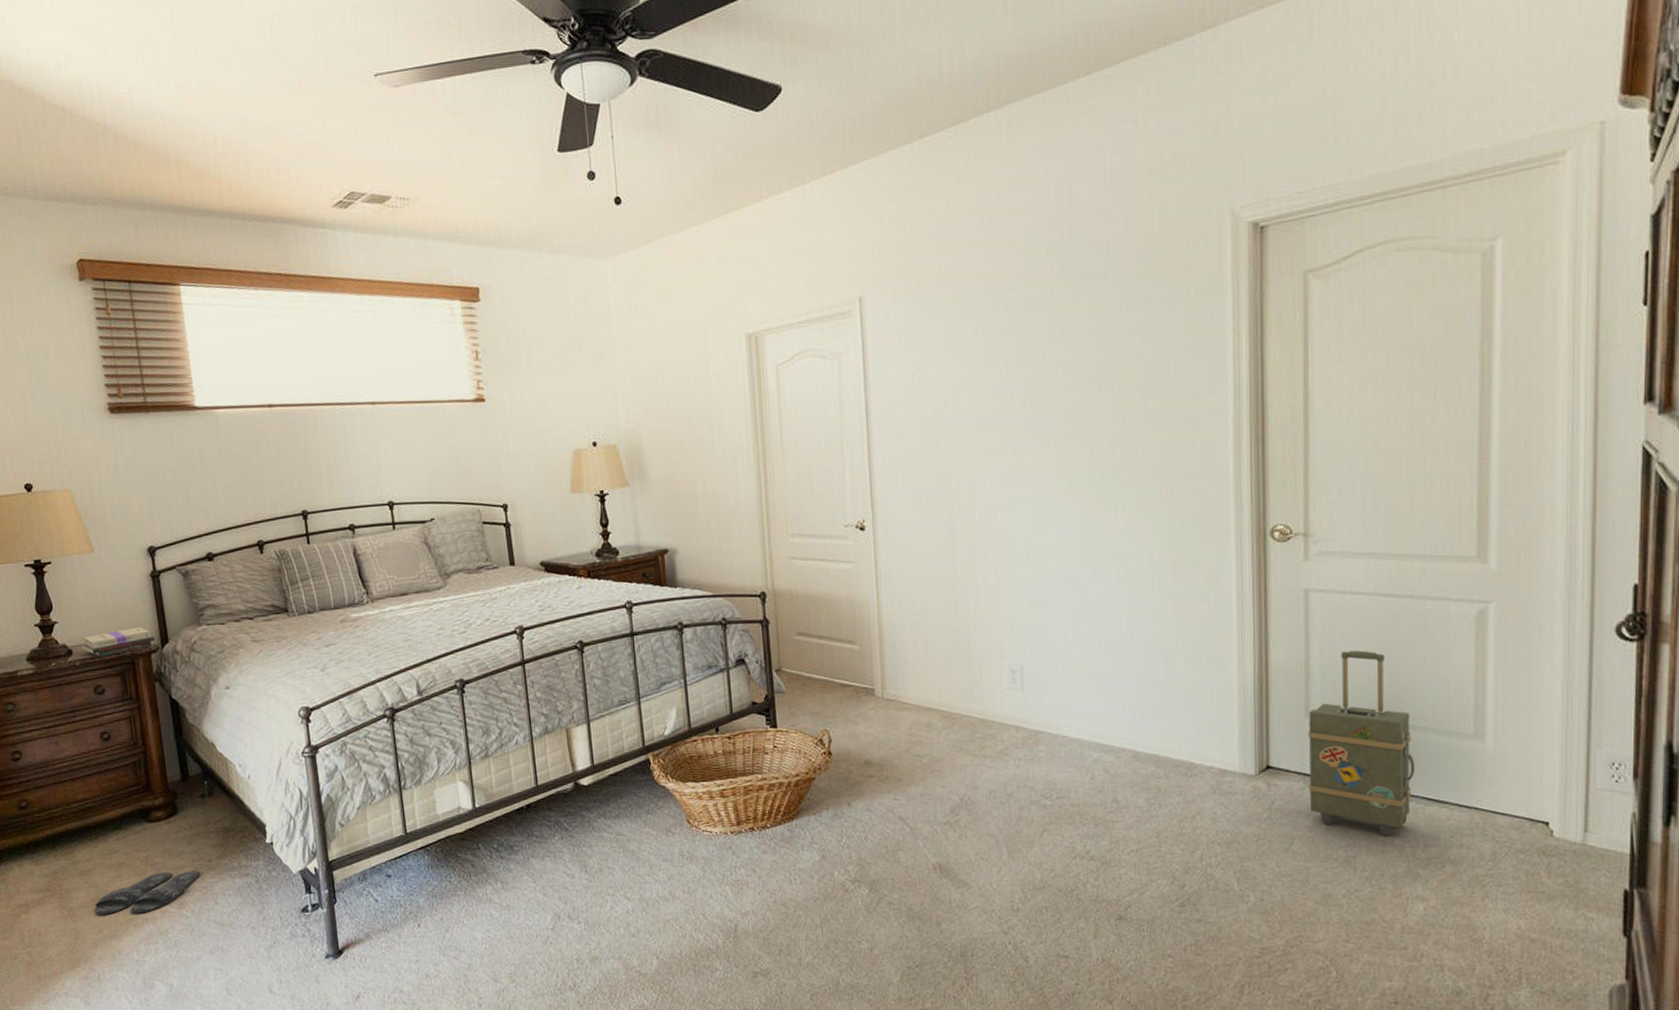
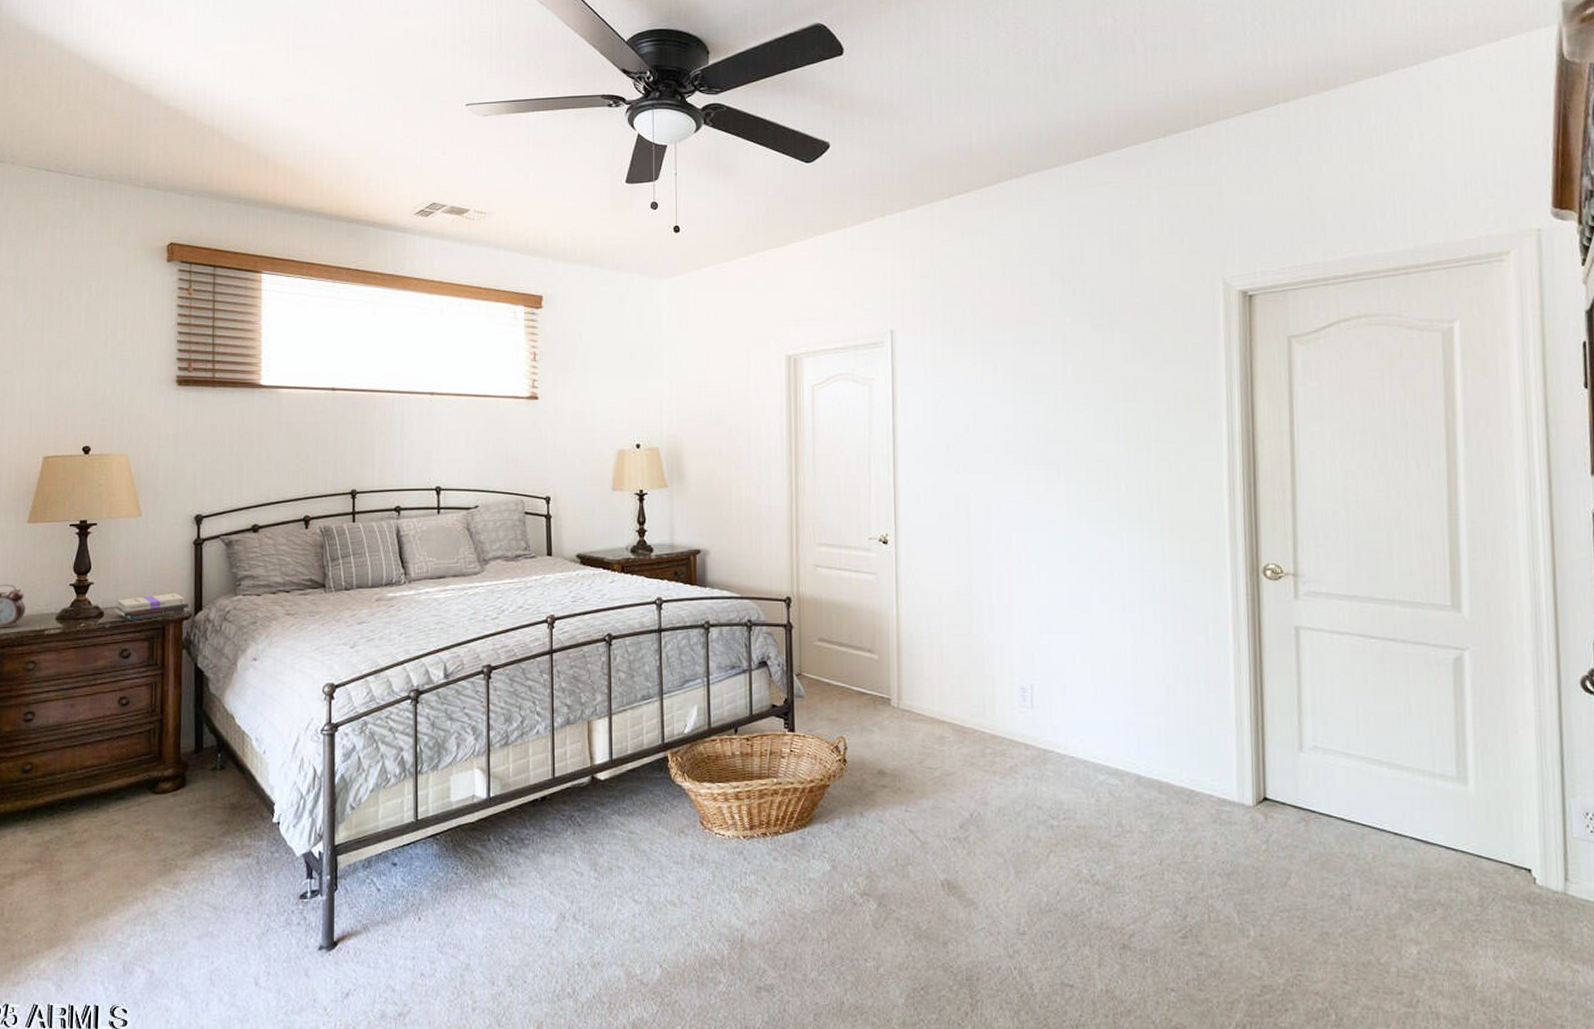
slippers: present [95,870,201,916] -> none [84,848,201,892]
suitcase: present [1308,650,1415,836] -> none [1302,688,1403,875]

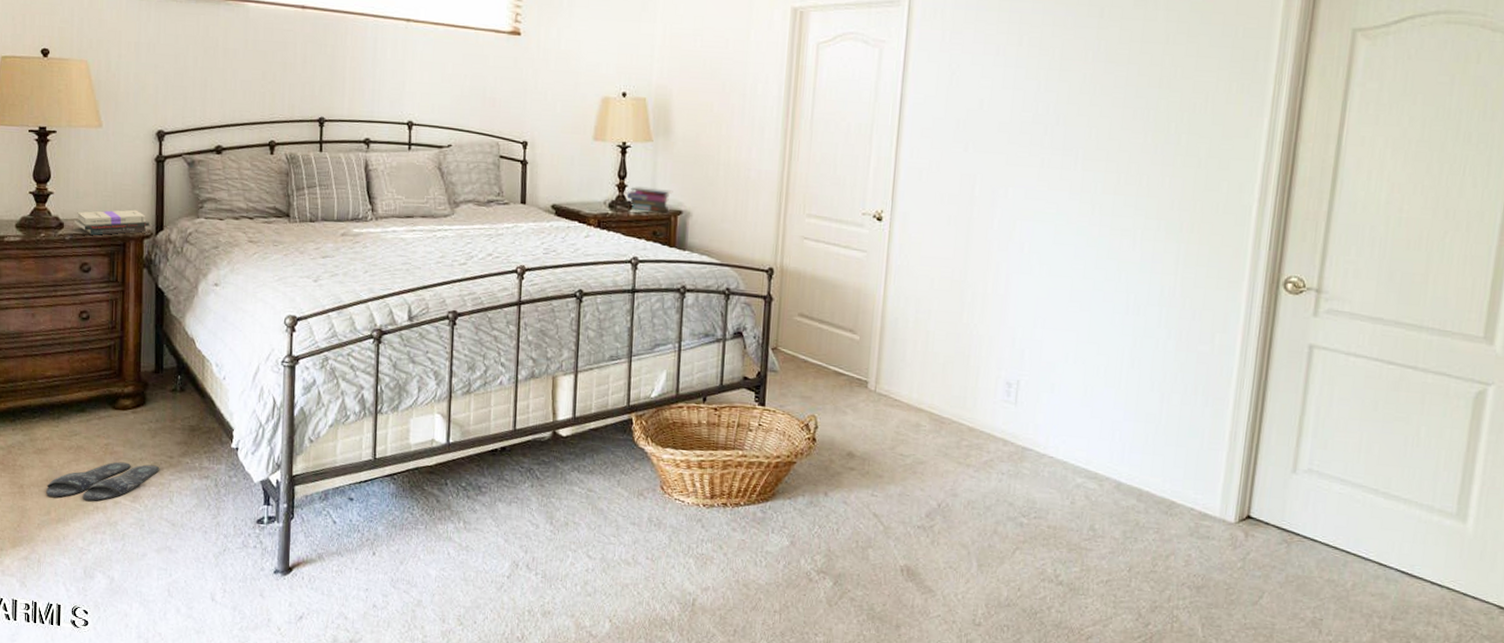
slippers: none [84,848,201,892] -> present [46,461,160,502]
books: none [648,530,691,554] -> present [627,186,673,213]

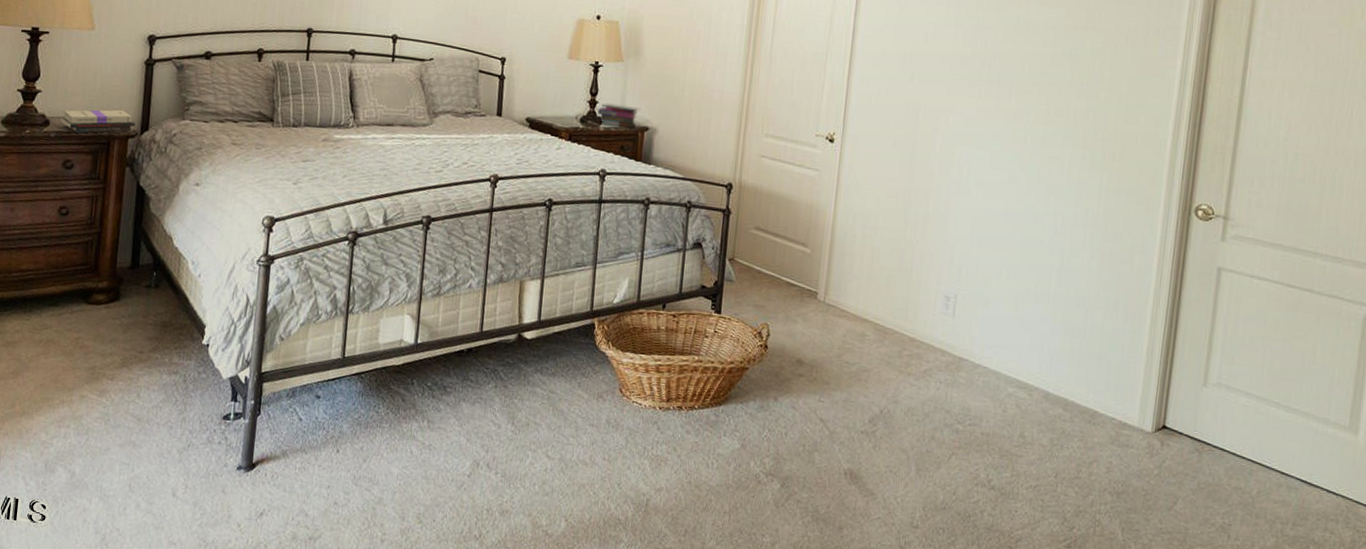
slippers: present [46,461,160,502] -> none [12,356,129,395]

